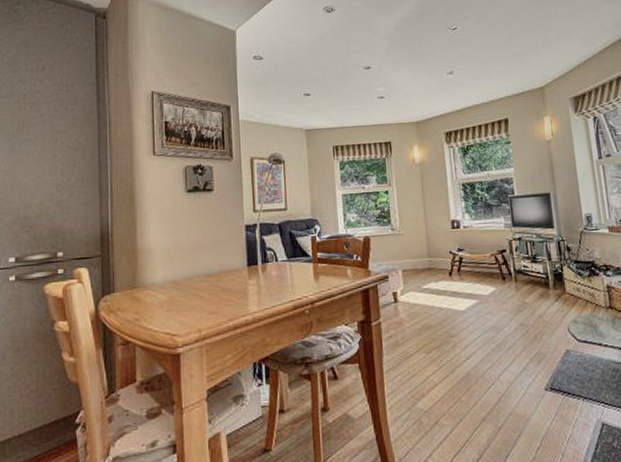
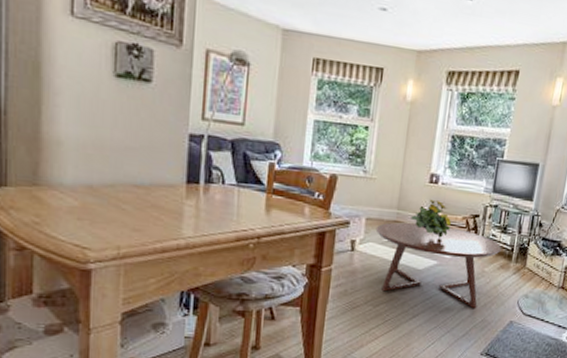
coffee table: none [412,265,537,342] -> present [375,221,502,308]
flowering plant: none [442,243,481,277] -> present [411,198,451,238]

